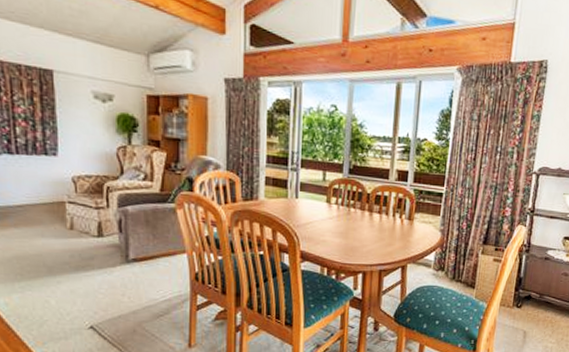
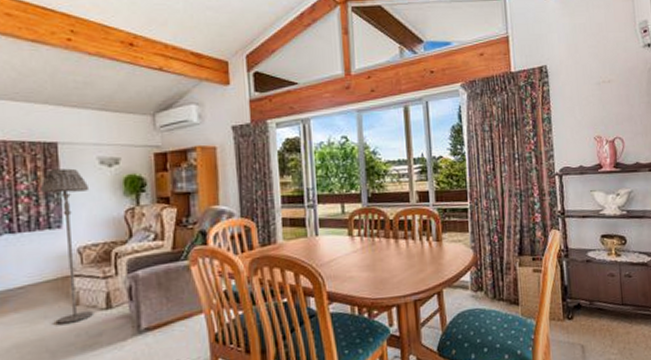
floor lamp: none [36,96,87,245] -> present [40,168,94,324]

